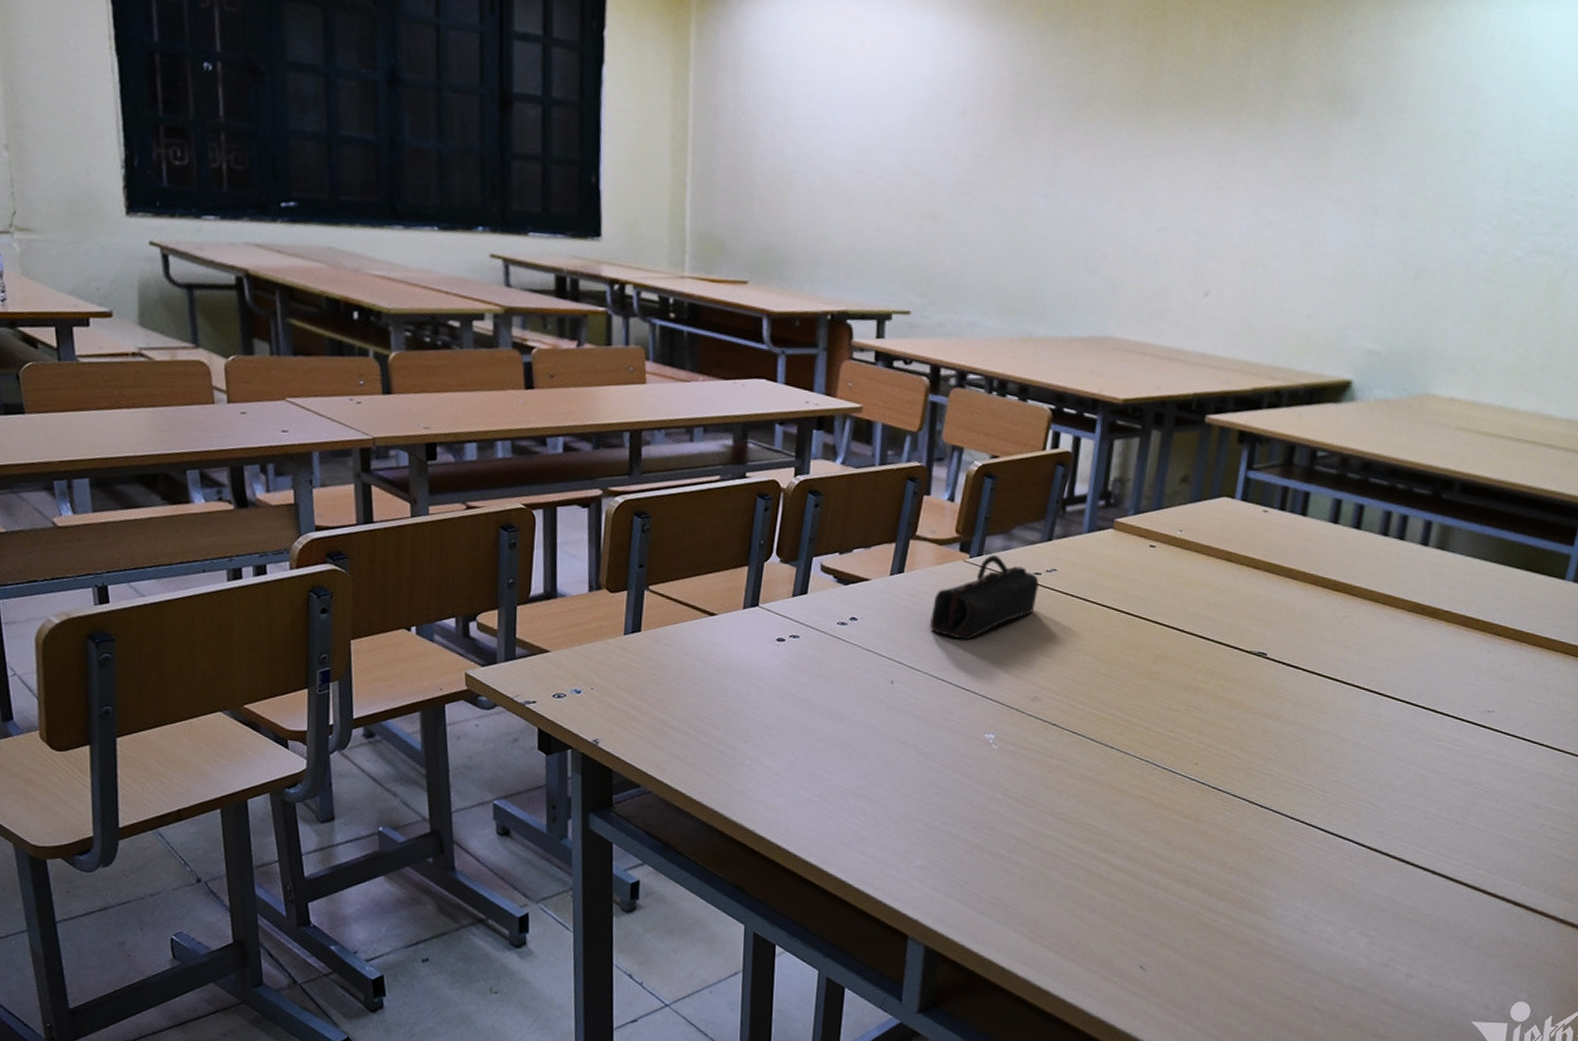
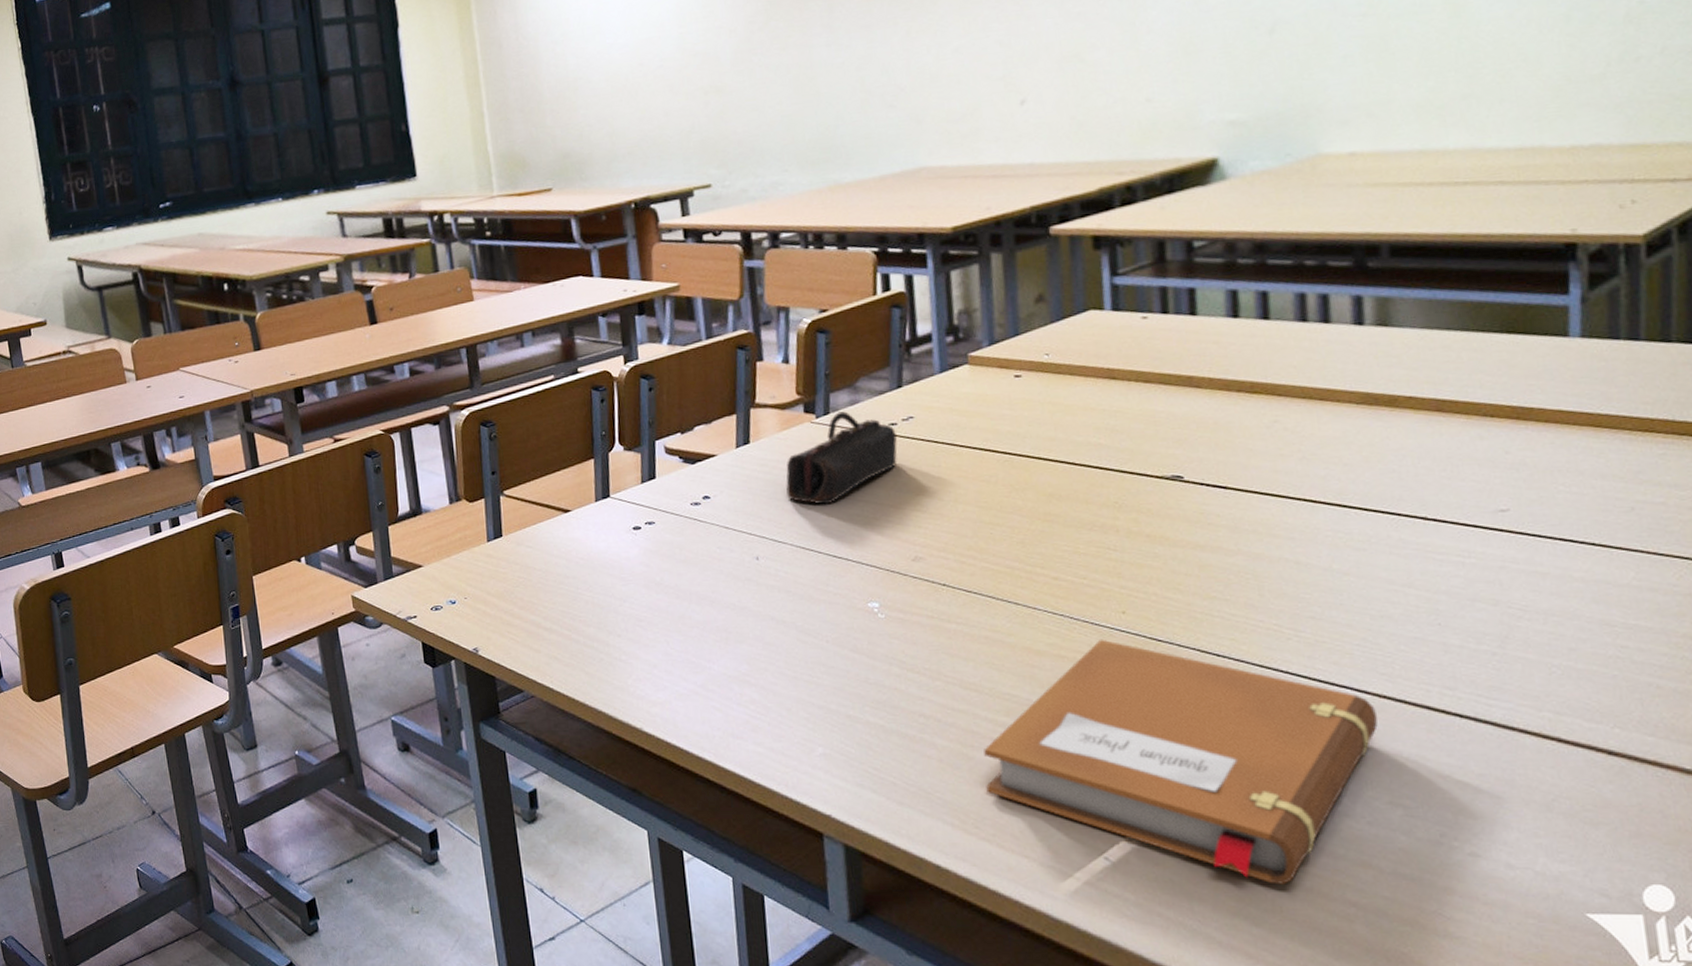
notebook: none [1056,784,1367,993] -> present [984,639,1378,885]

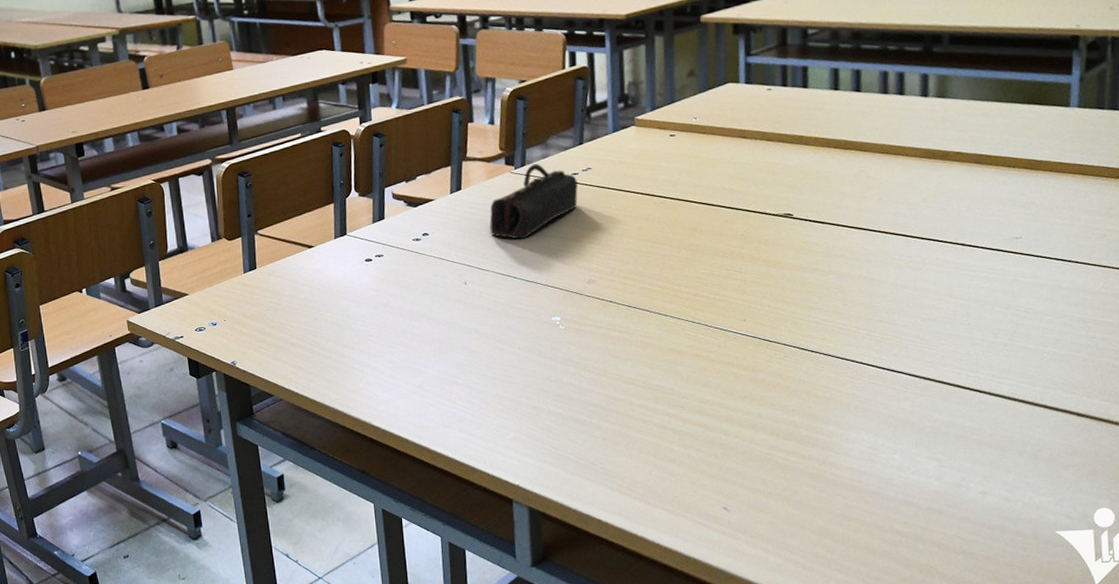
notebook: present [984,639,1378,885] -> none [637,341,923,521]

